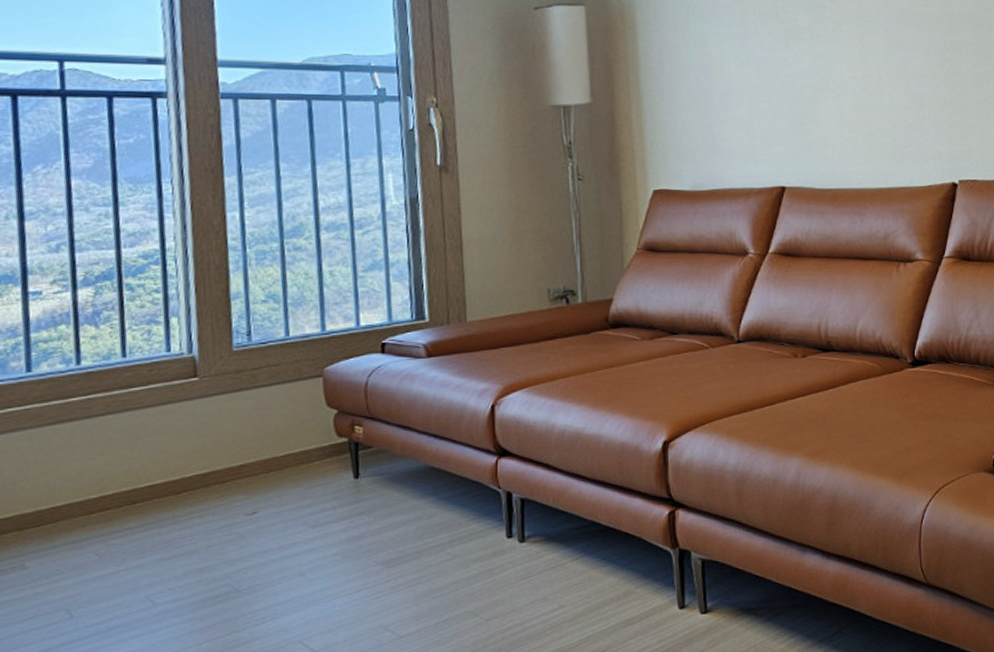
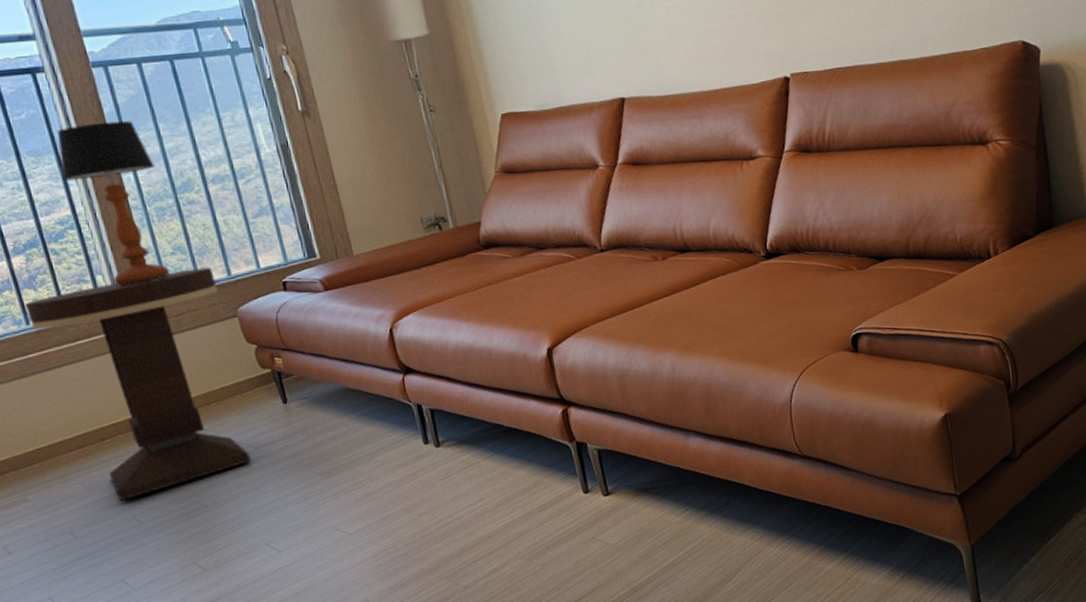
side table: none [80,320,307,577] -> present [24,267,251,501]
table lamp: none [159,155,267,332] -> present [56,120,170,287]

